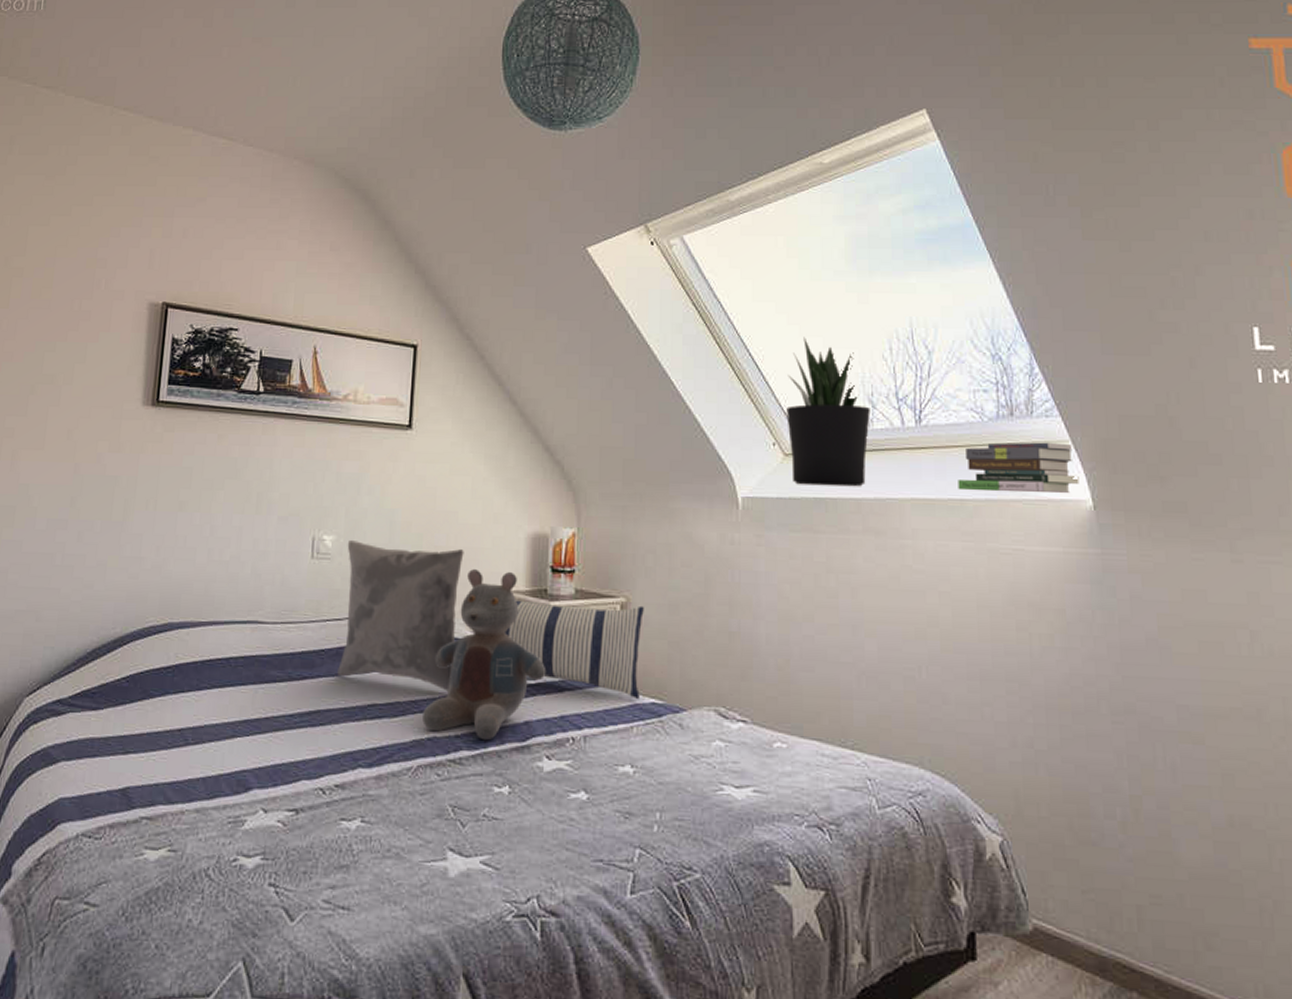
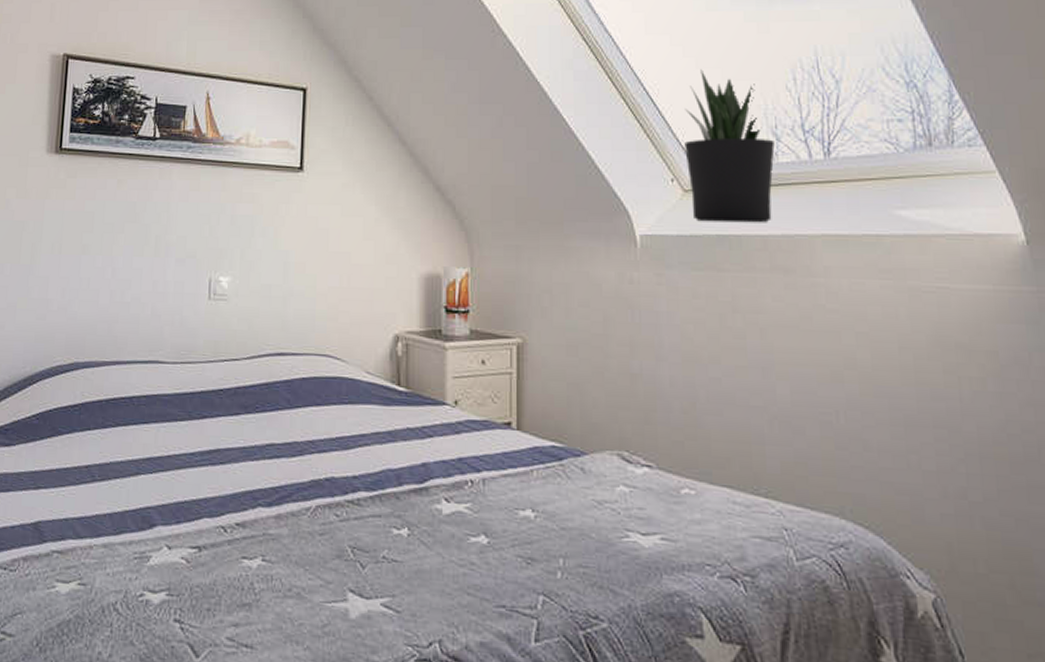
pillow: present [337,540,464,692] -> none [236,282,358,432]
stuffed animal: present [422,569,547,741] -> none [320,310,443,482]
pillow: present [505,600,644,700] -> none [400,340,541,443]
books: present [958,442,1079,494] -> none [872,173,1009,228]

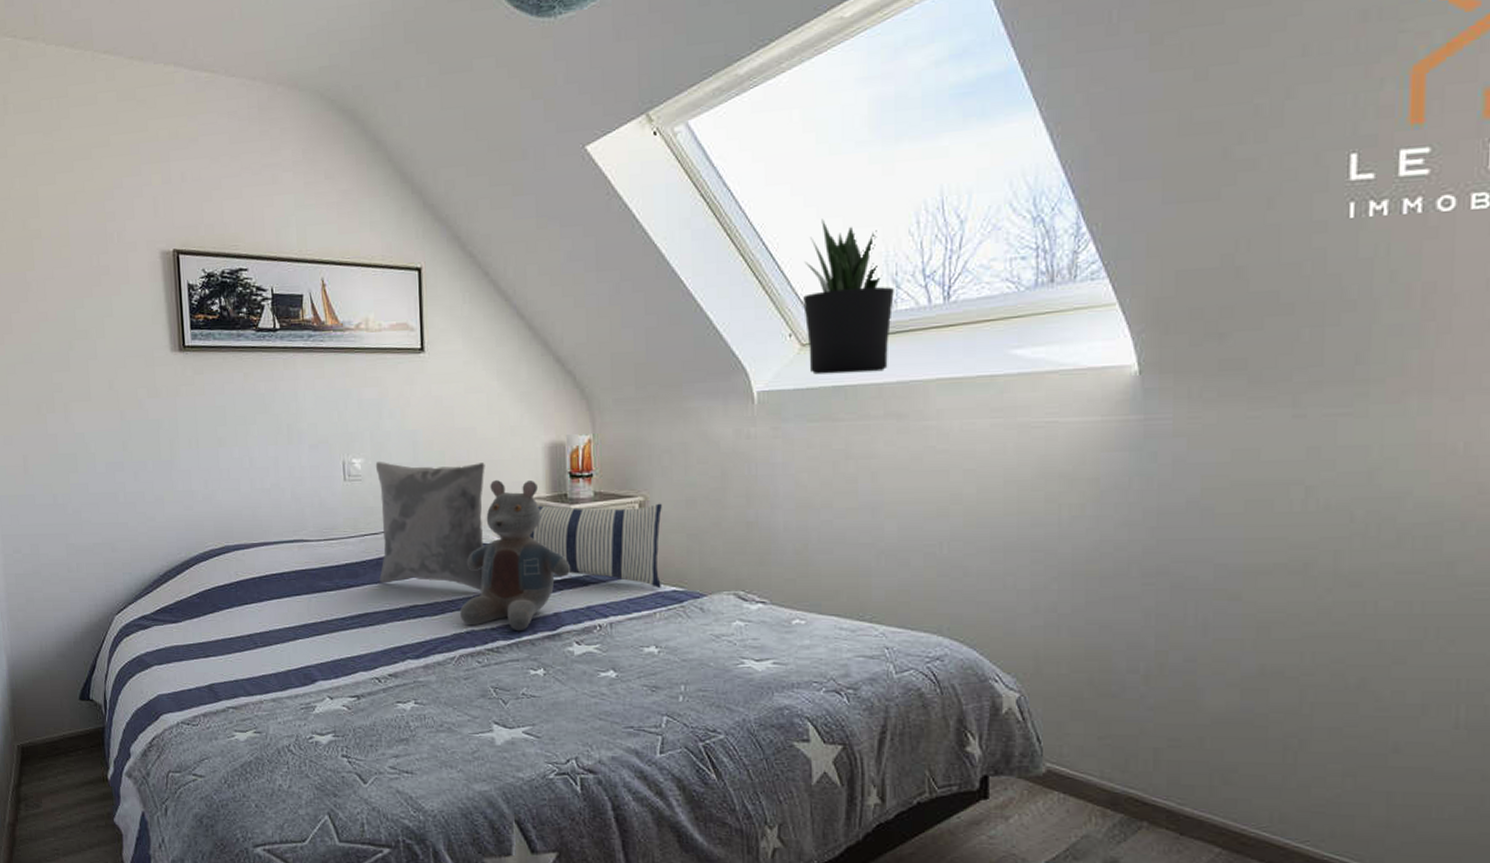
pillow: none [236,282,358,432] -> present [375,462,485,591]
stuffed animal: none [320,310,443,482] -> present [460,480,571,631]
pillow: none [400,340,541,443] -> present [529,503,662,589]

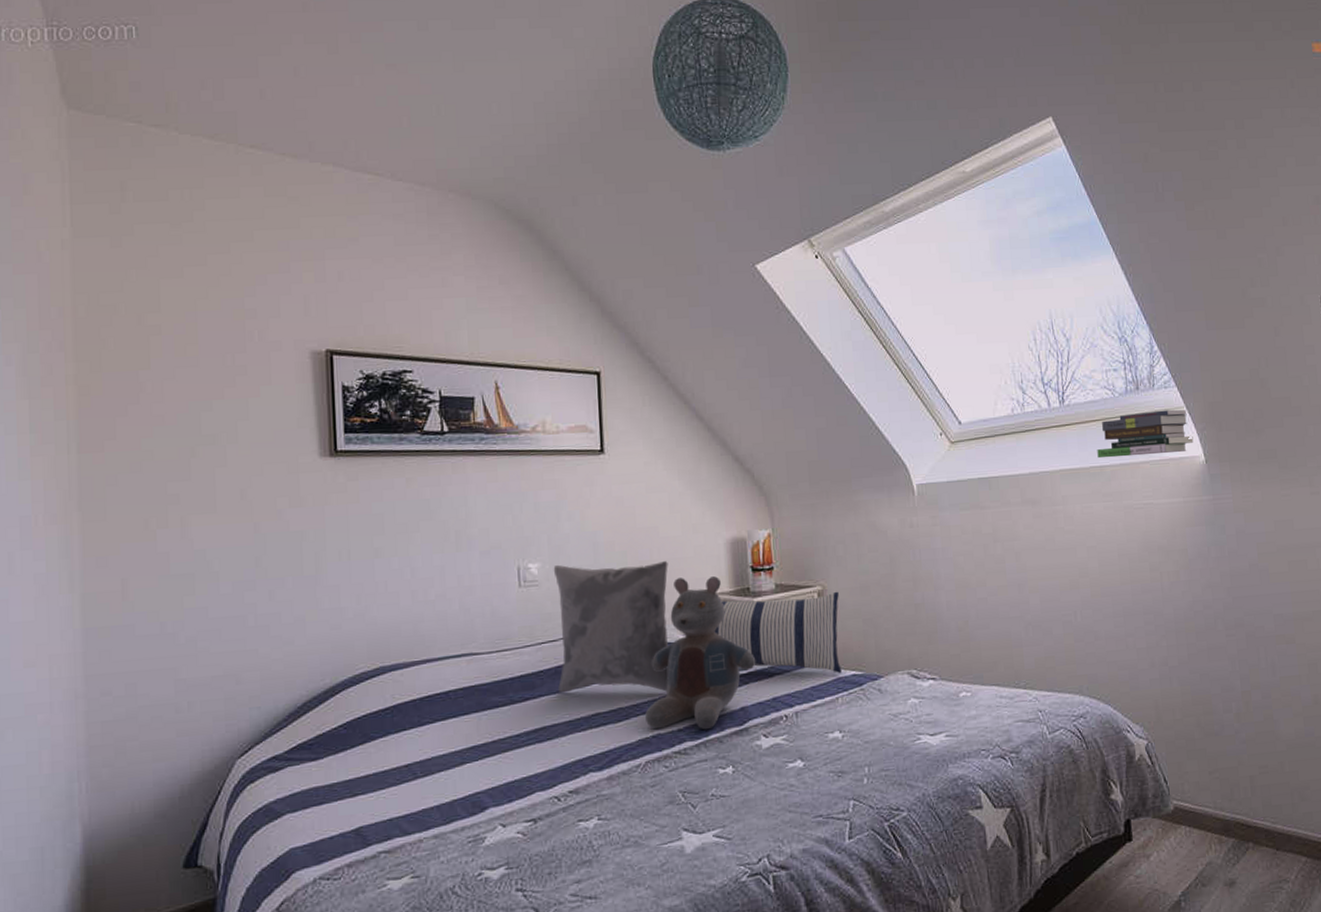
planter: present [803,219,894,375] -> none [948,335,1022,468]
books: none [988,307,1125,366] -> present [1097,409,1194,459]

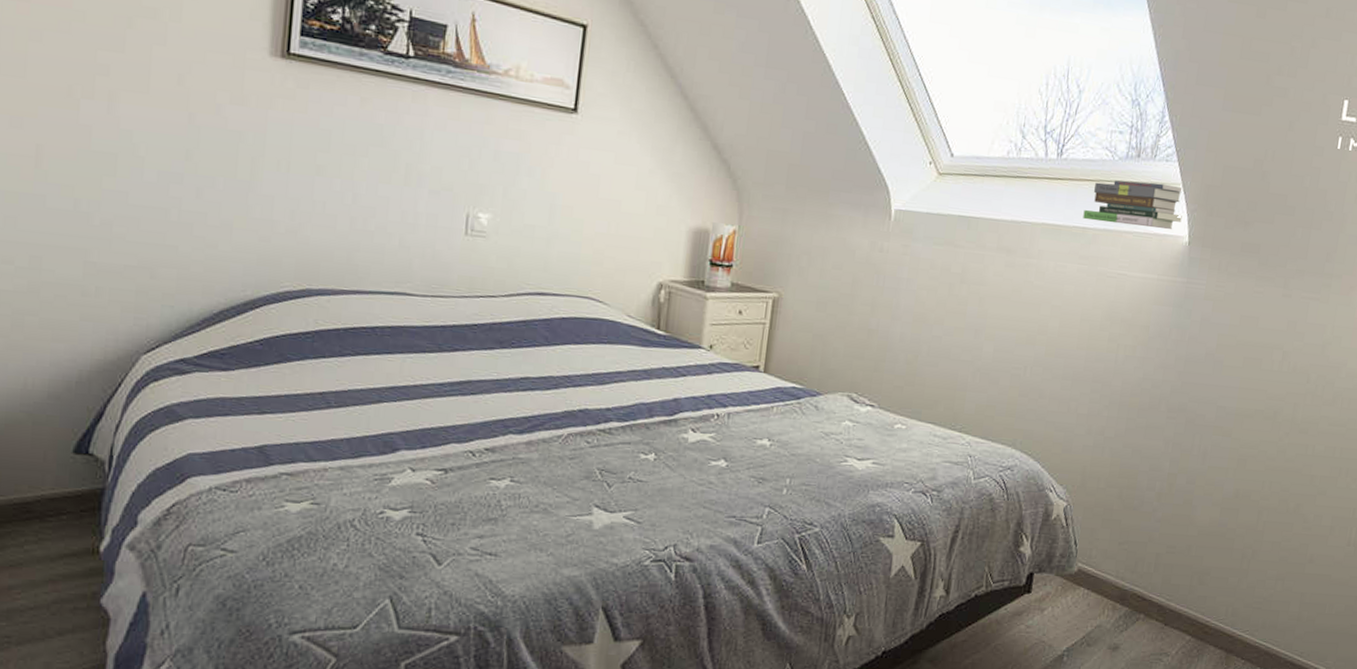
pillow: present [553,561,670,693] -> none [490,220,625,369]
stuffed animal: present [645,576,756,730] -> none [575,257,698,414]
pillow: present [714,591,842,674] -> none [660,289,794,384]

